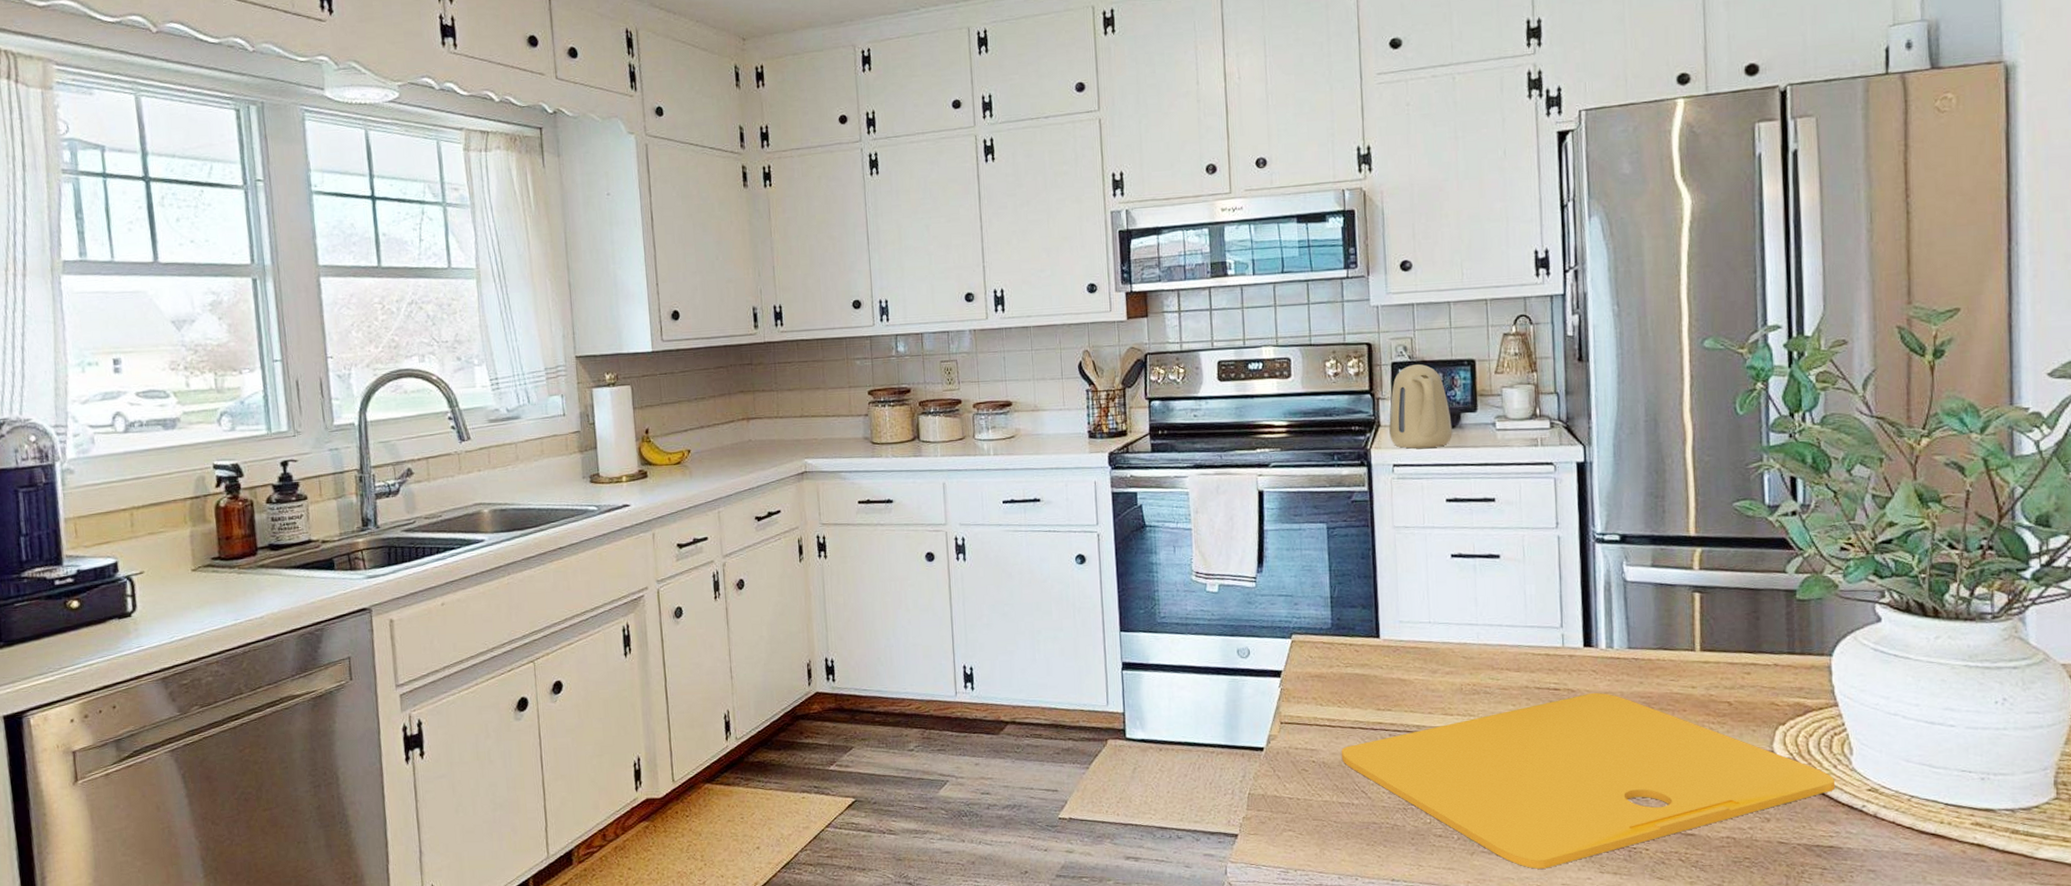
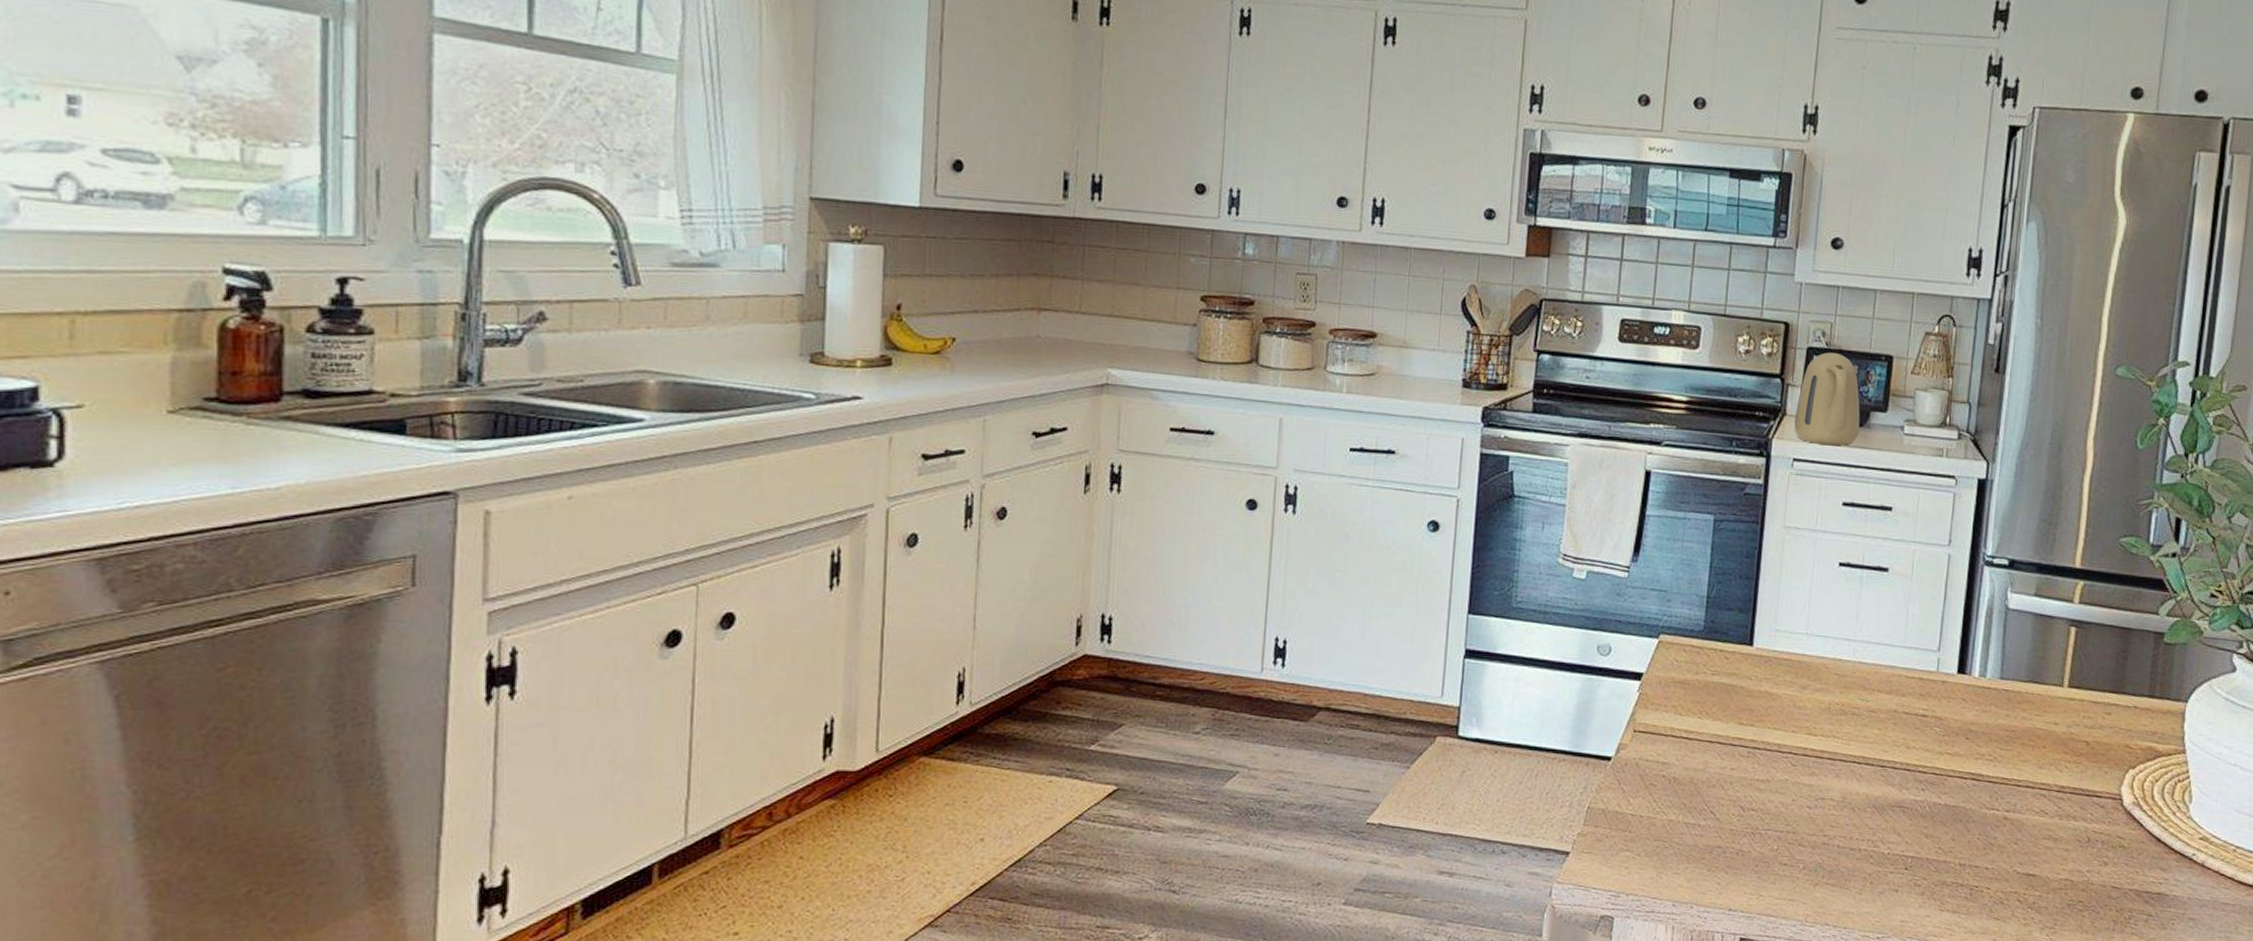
cutting board: present [1341,692,1836,869] -> none [1694,722,2172,904]

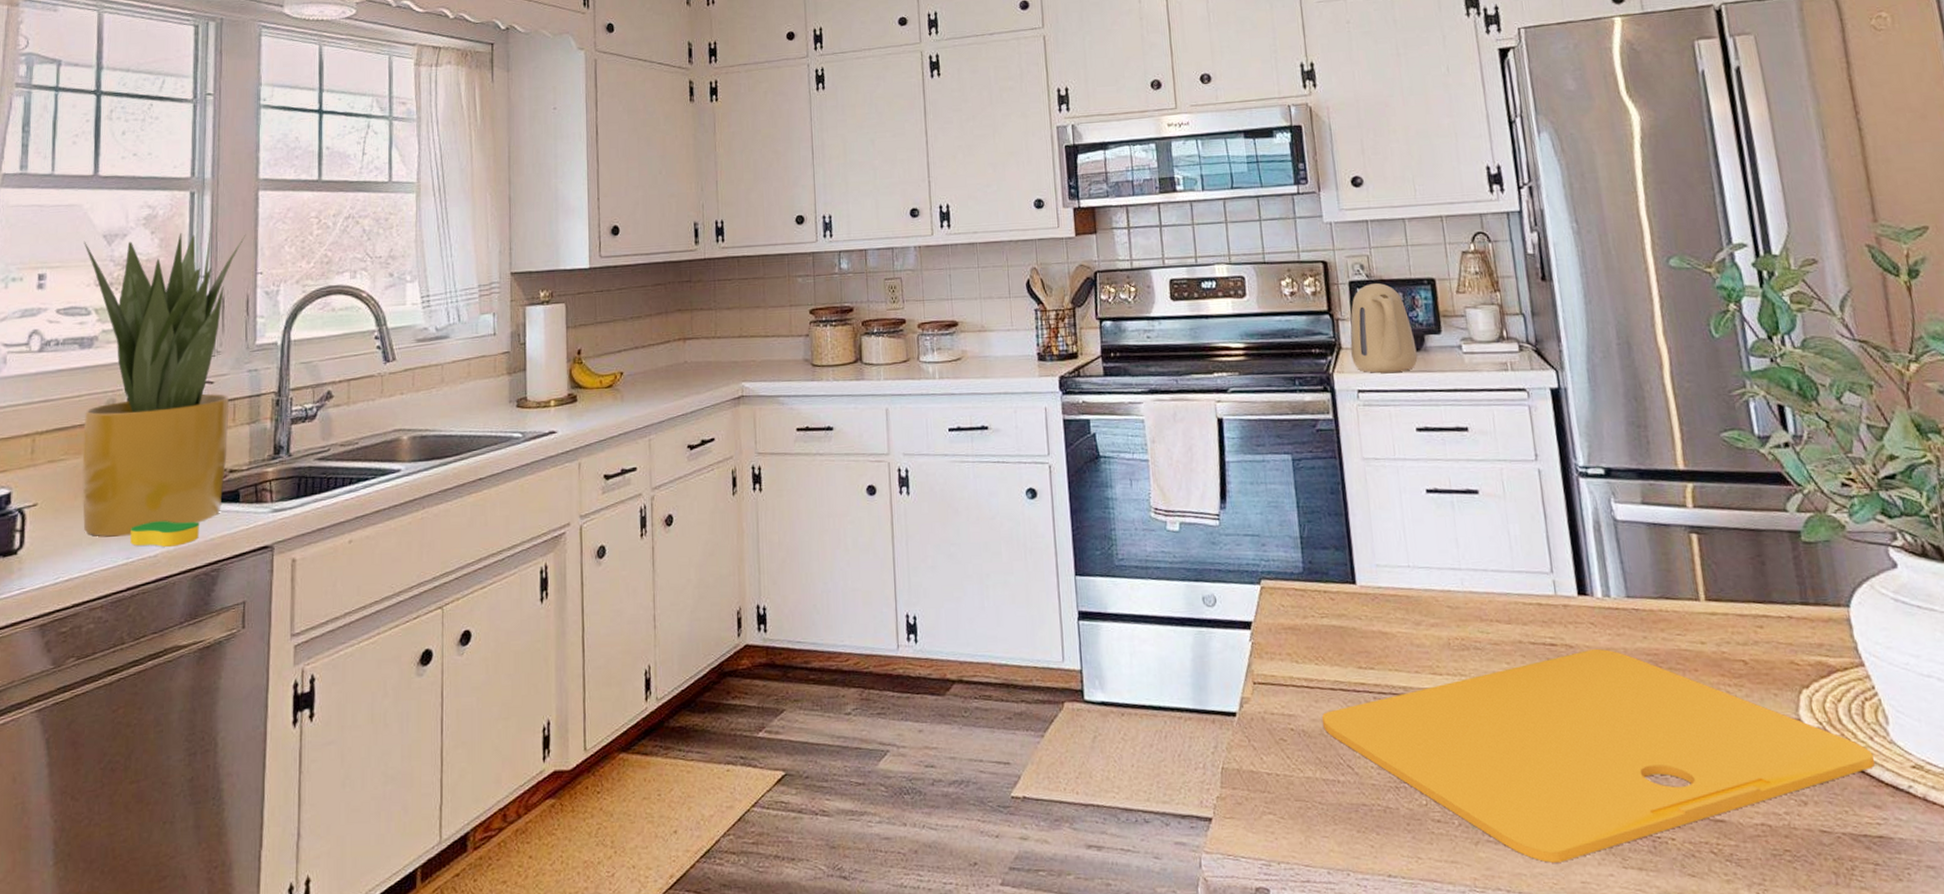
planter: none [144,59,413,460] -> present [82,222,246,537]
sponge: none [237,445,345,481] -> present [130,521,199,548]
cutting board: none [1694,722,2172,904] -> present [1321,648,1876,863]

